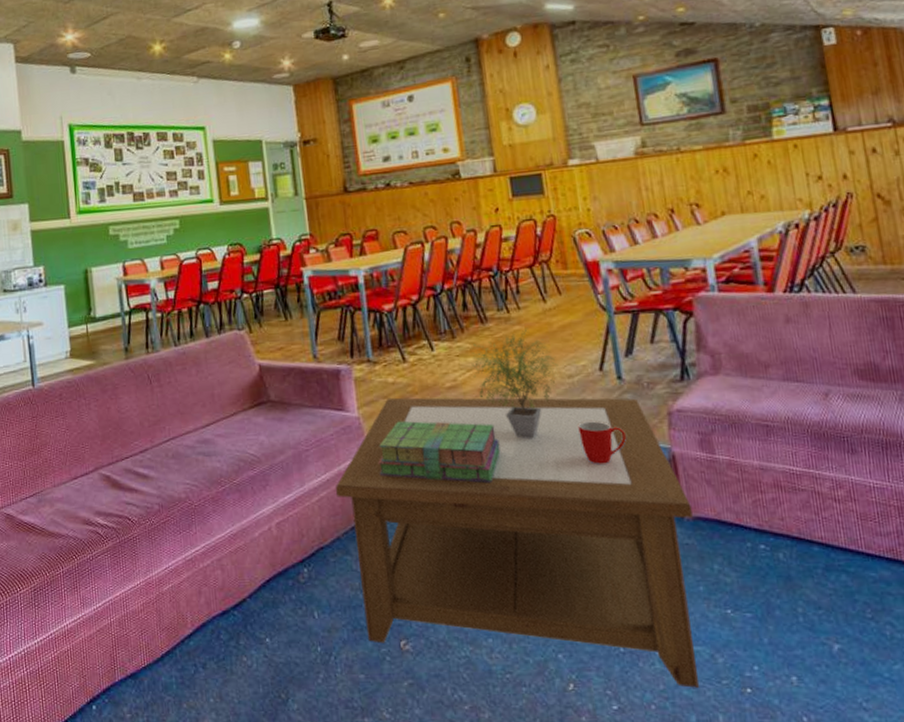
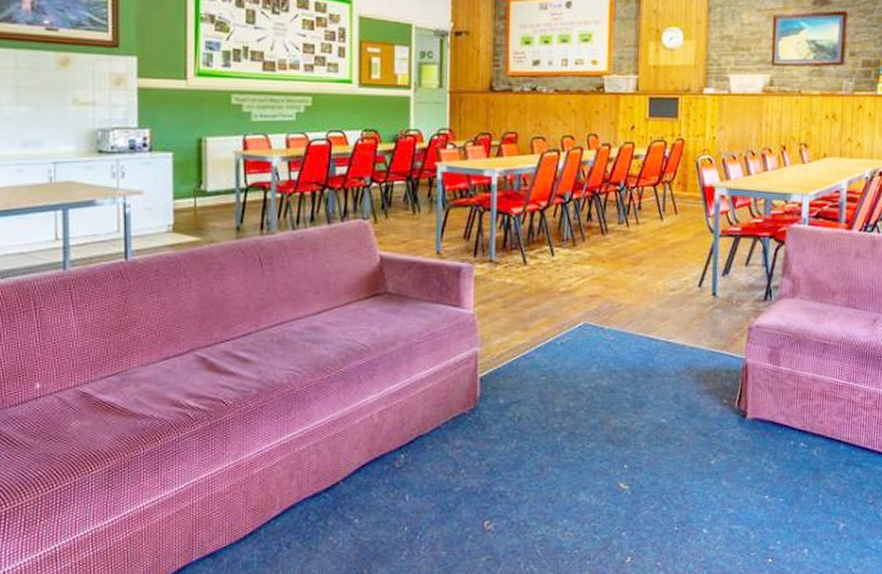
coffee table: present [335,397,700,688] -> none [441,298,753,559]
stack of books: present [378,421,501,482] -> none [486,320,601,381]
potted plant: present [467,327,559,438] -> none [583,242,664,343]
mug: present [578,421,626,464] -> none [671,331,711,370]

